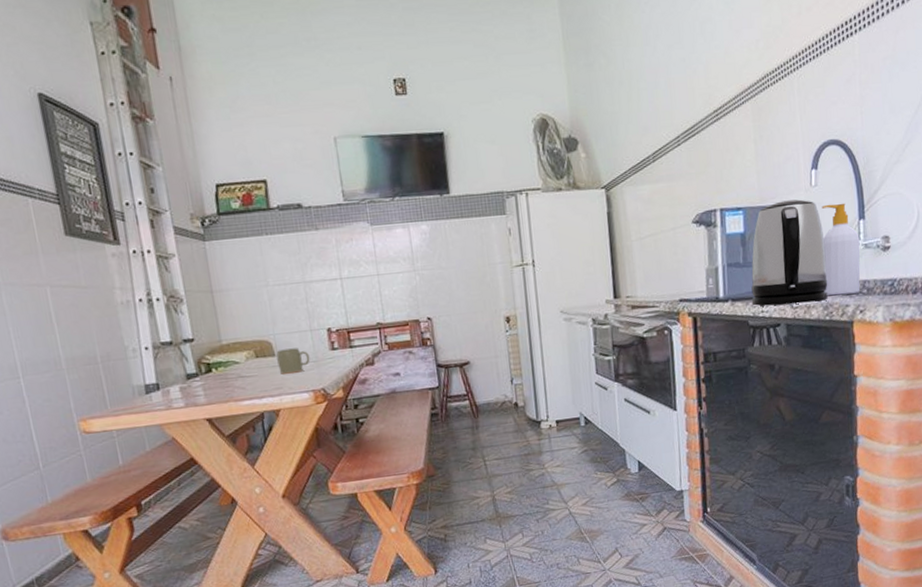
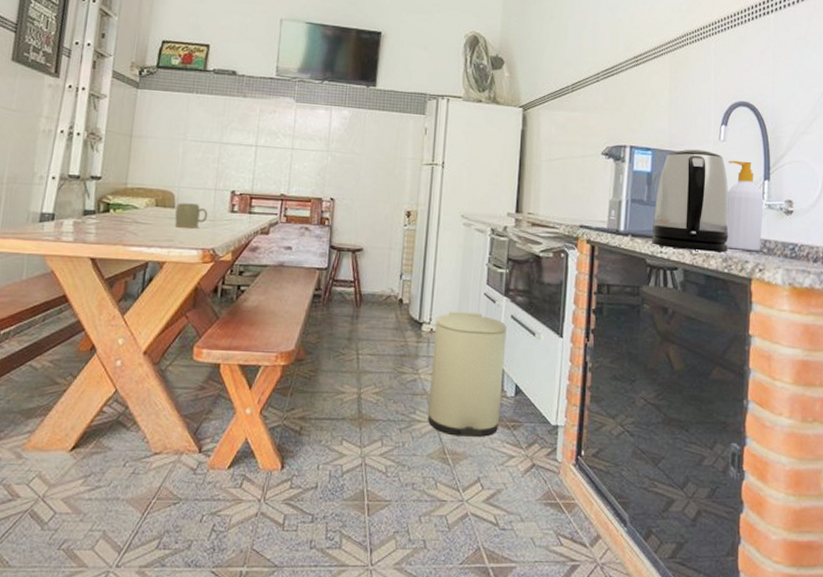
pedal bin: none [552,402,628,517] -> present [427,312,507,437]

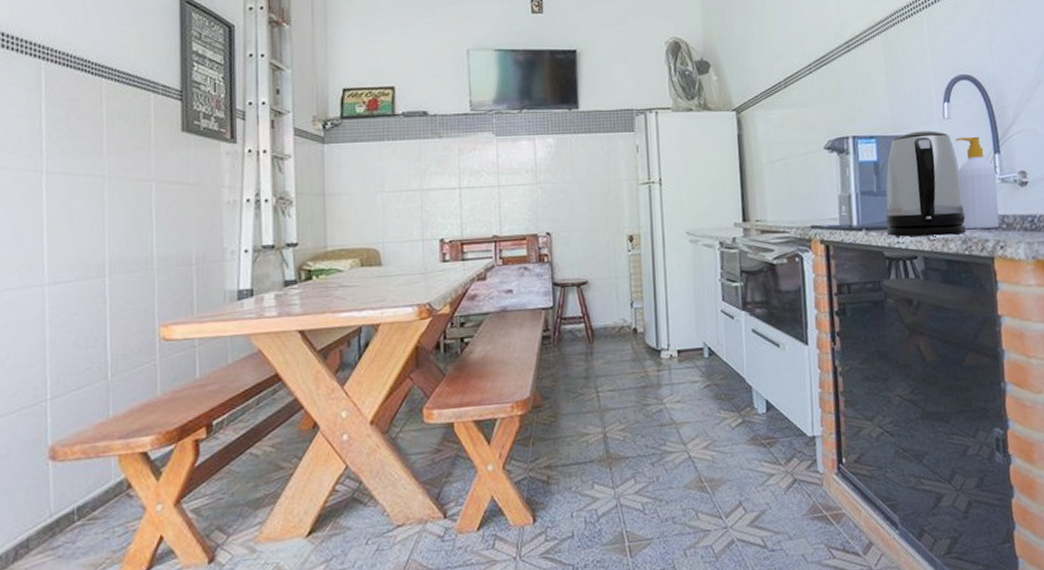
mug: present [174,203,208,228] -> none [383,258,418,286]
pedal bin: present [427,312,507,437] -> none [674,331,754,462]

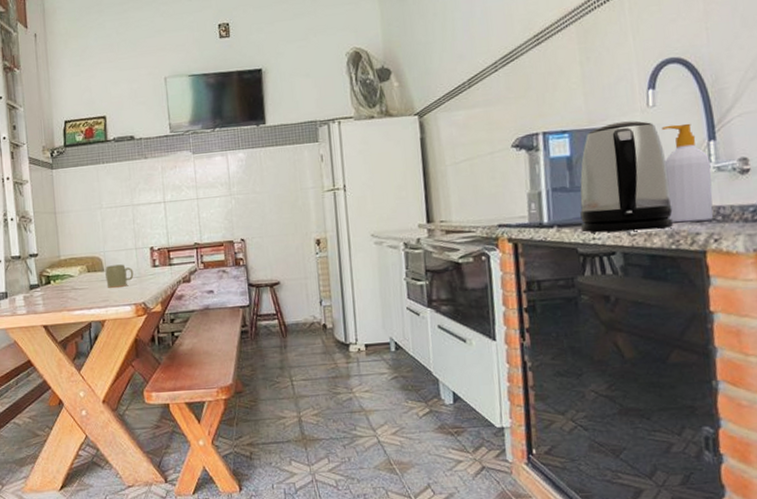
mug: none [383,258,418,286] -> present [105,264,134,288]

